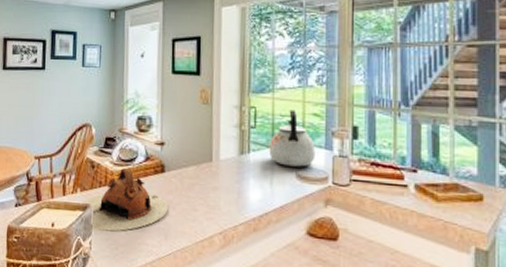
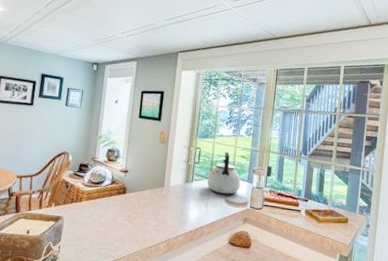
teapot: present [80,167,169,232] -> none [53,188,127,239]

